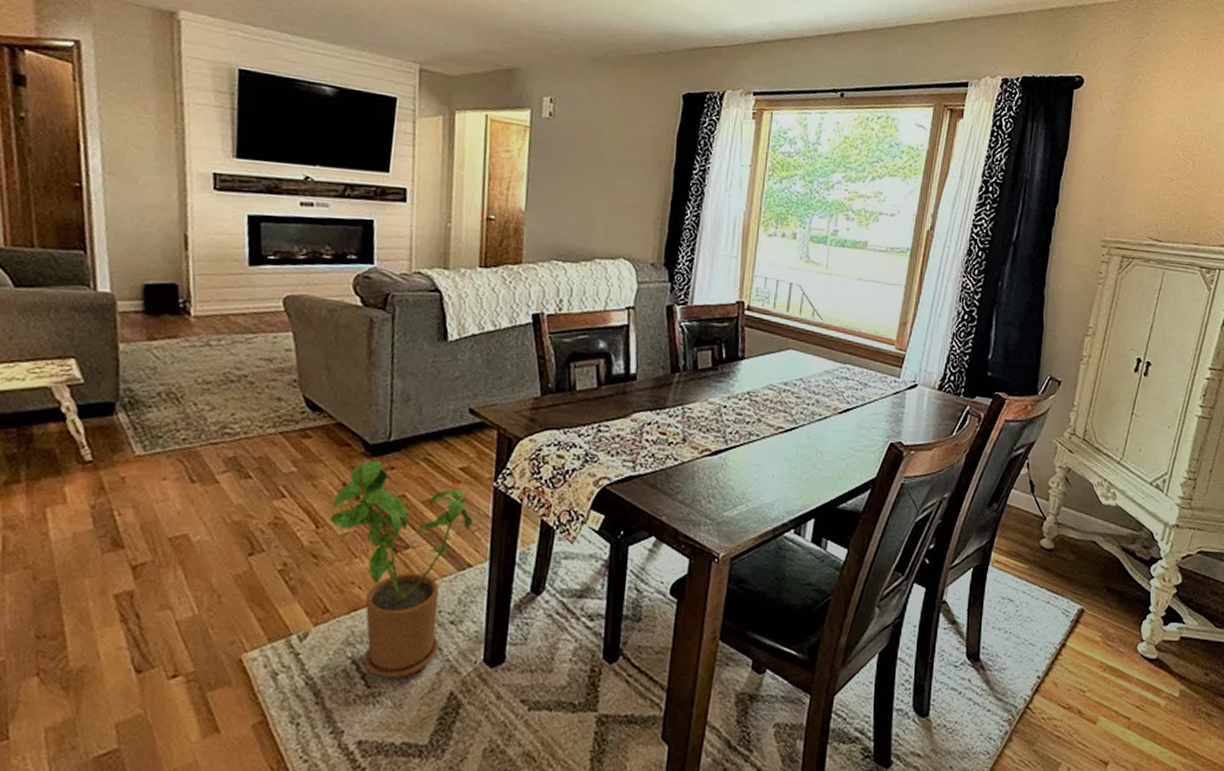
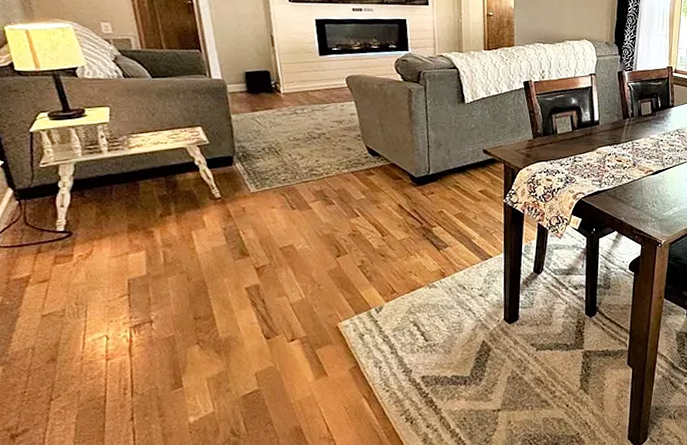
house plant: present [329,460,474,679] -> none [391,188,491,335]

